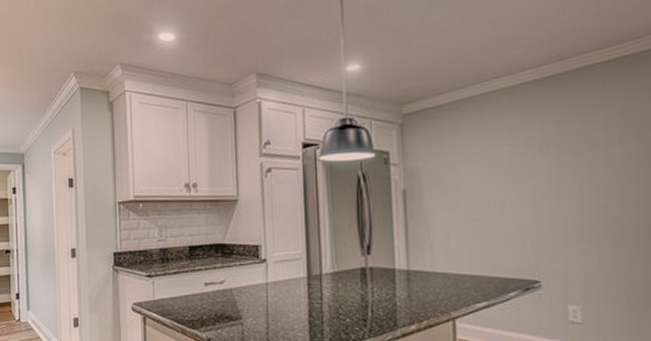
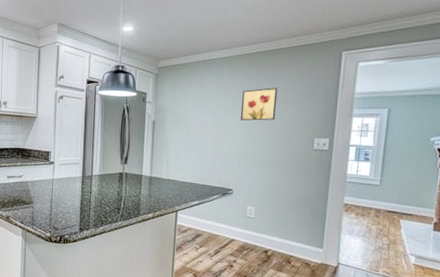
wall art: none [536,123,596,177] -> present [240,87,278,121]

